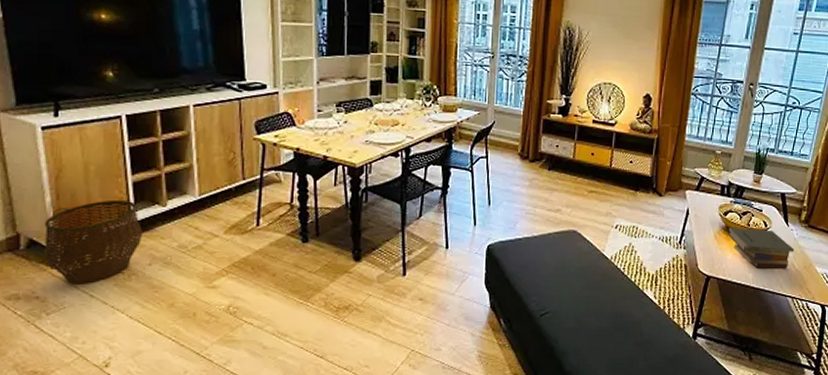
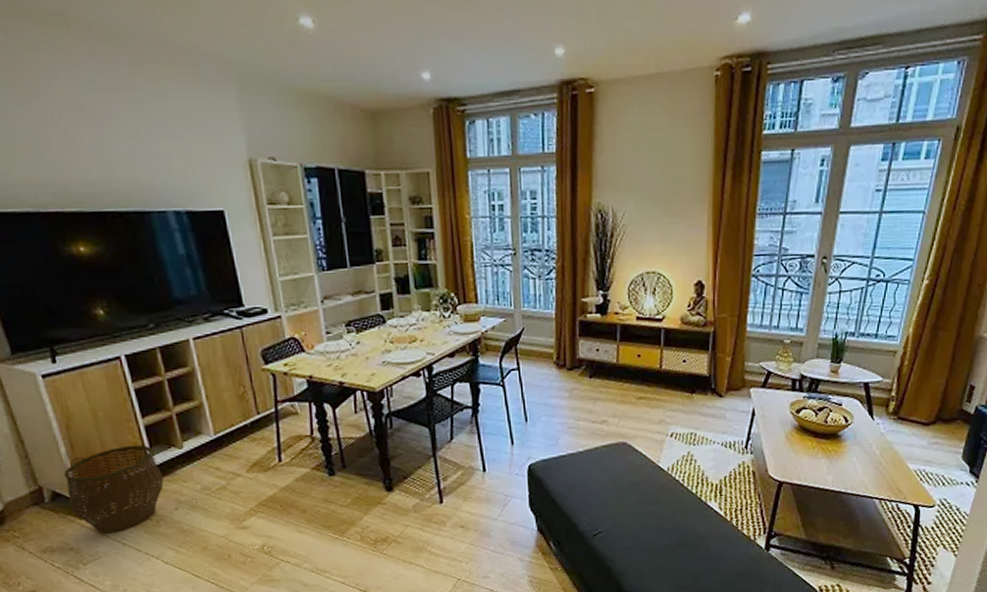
books: present [728,228,795,268] -> none [802,425,882,470]

